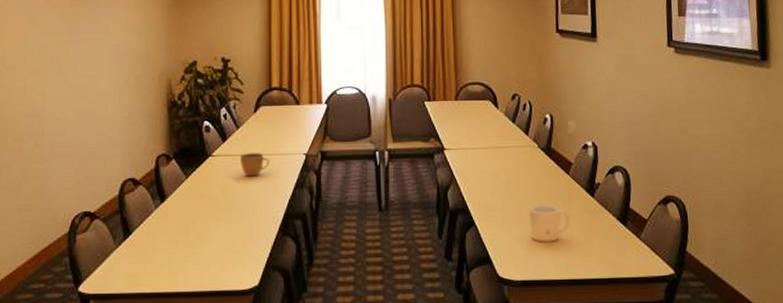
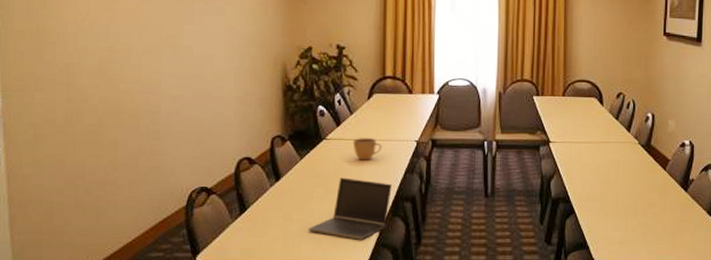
laptop computer: none [194,196,281,263] -> present [308,177,392,240]
mug: present [528,205,570,243] -> none [625,197,663,231]

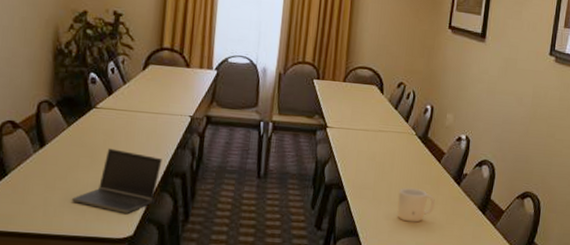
cup: present [353,138,383,160] -> none [124,109,155,133]
mug: none [625,197,663,231] -> present [397,188,435,223]

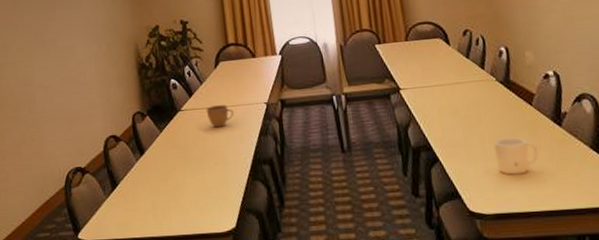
laptop computer: present [71,148,162,214] -> none [175,146,249,207]
cup: none [124,109,155,133] -> present [206,105,235,128]

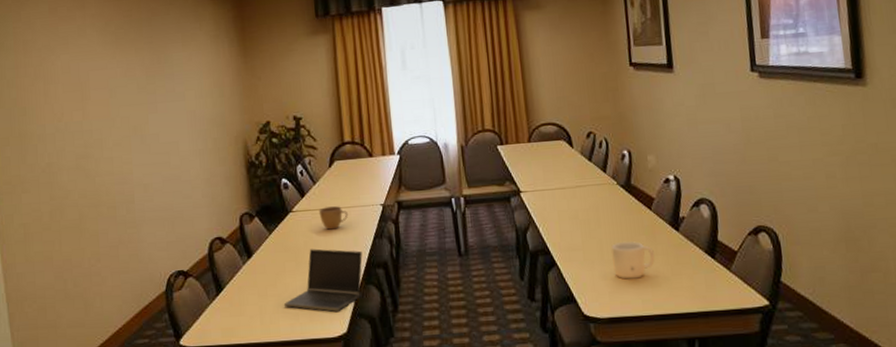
laptop computer: none [175,146,249,207] -> present [283,248,363,312]

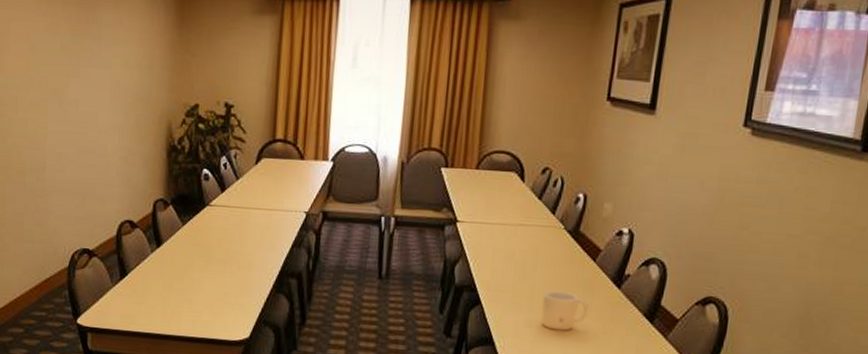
laptop computer: present [283,248,363,312] -> none [187,247,277,315]
cup: present [318,206,349,230] -> none [237,206,269,231]

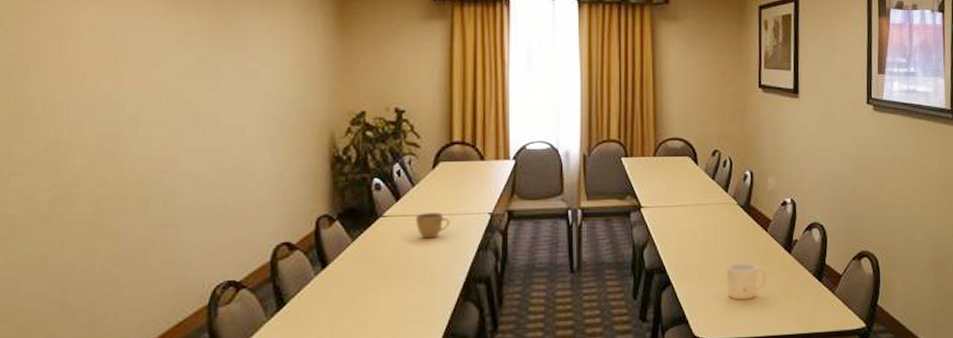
cup: none [237,206,269,231] -> present [415,213,451,239]

